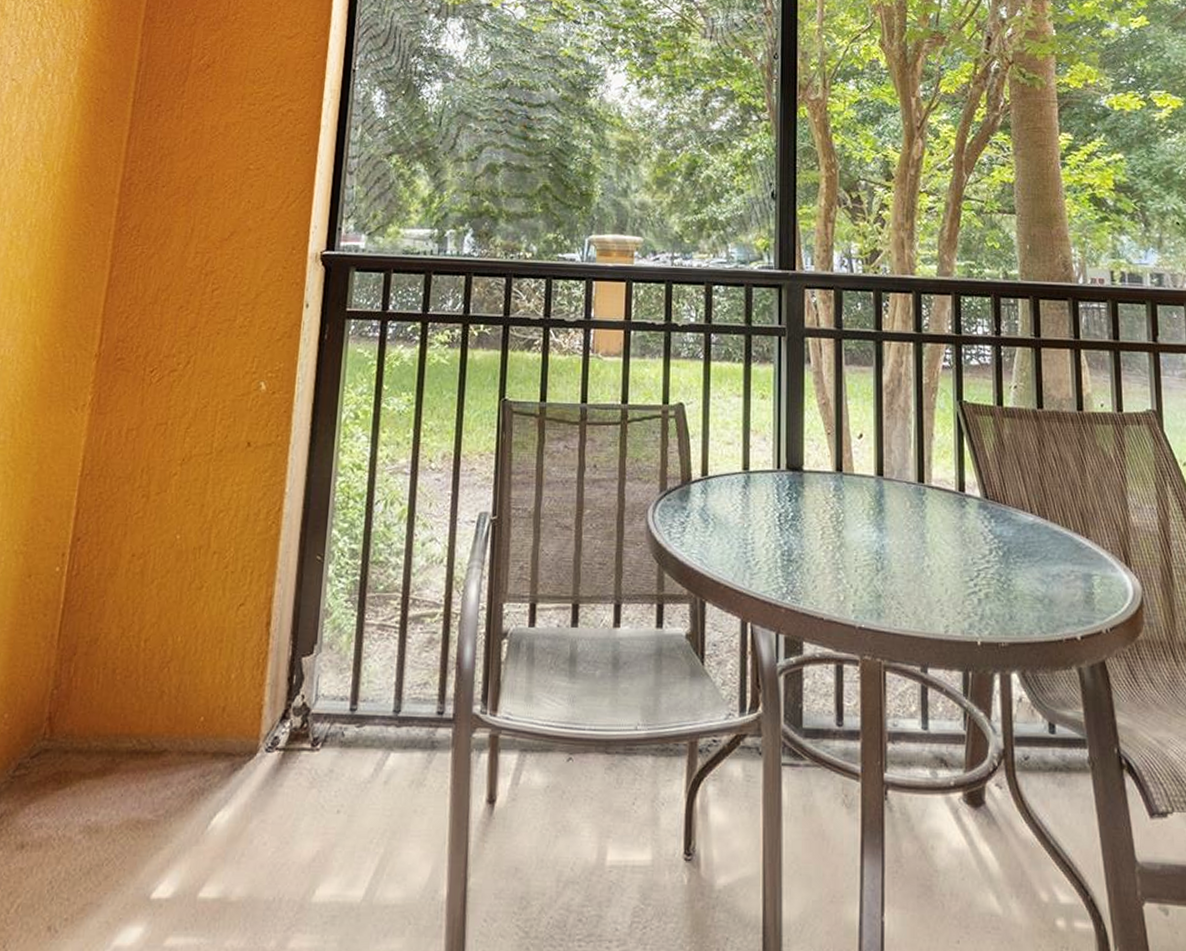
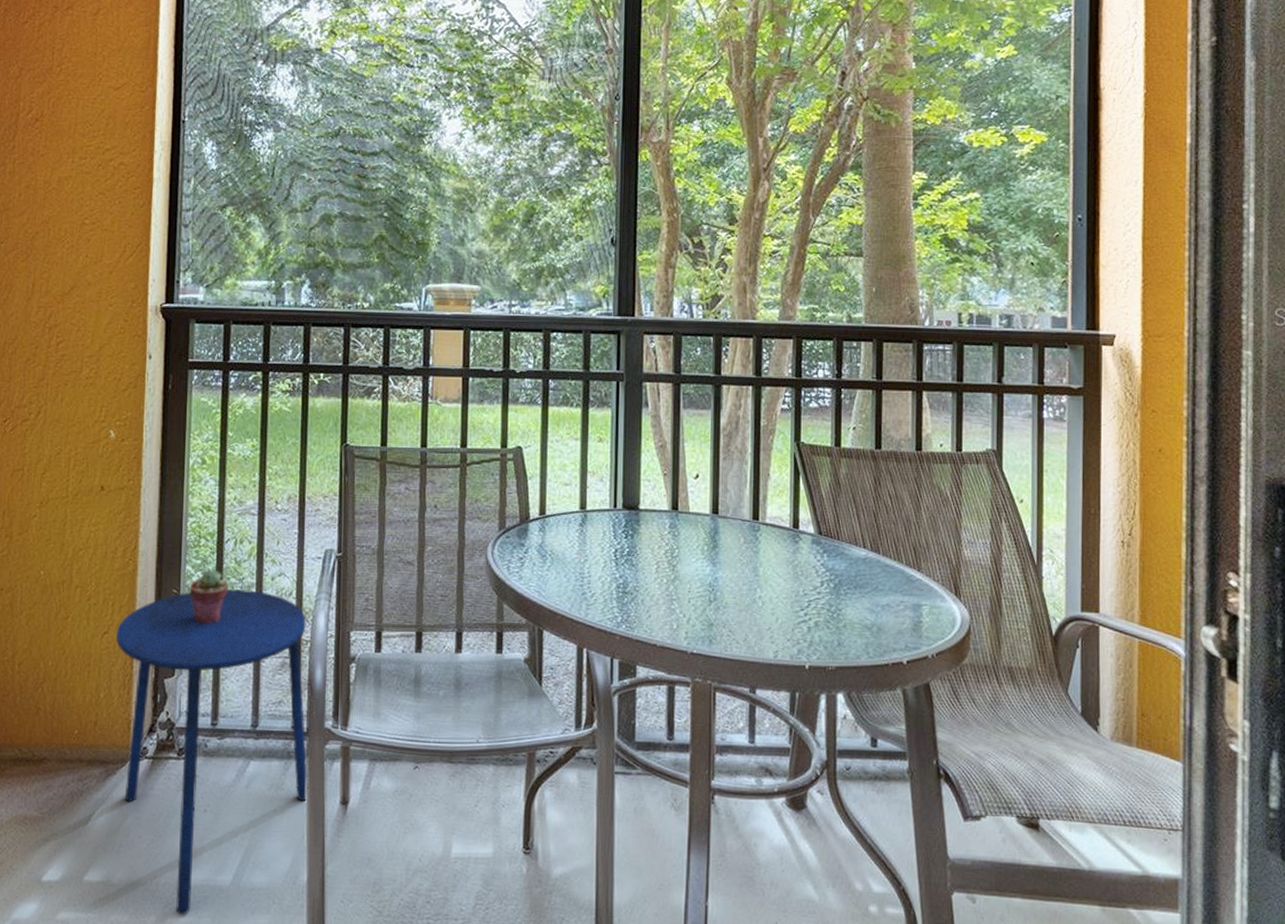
side table: none [249,556,457,939] -> present [115,589,308,915]
potted succulent: none [333,533,376,595] -> present [189,569,229,624]

